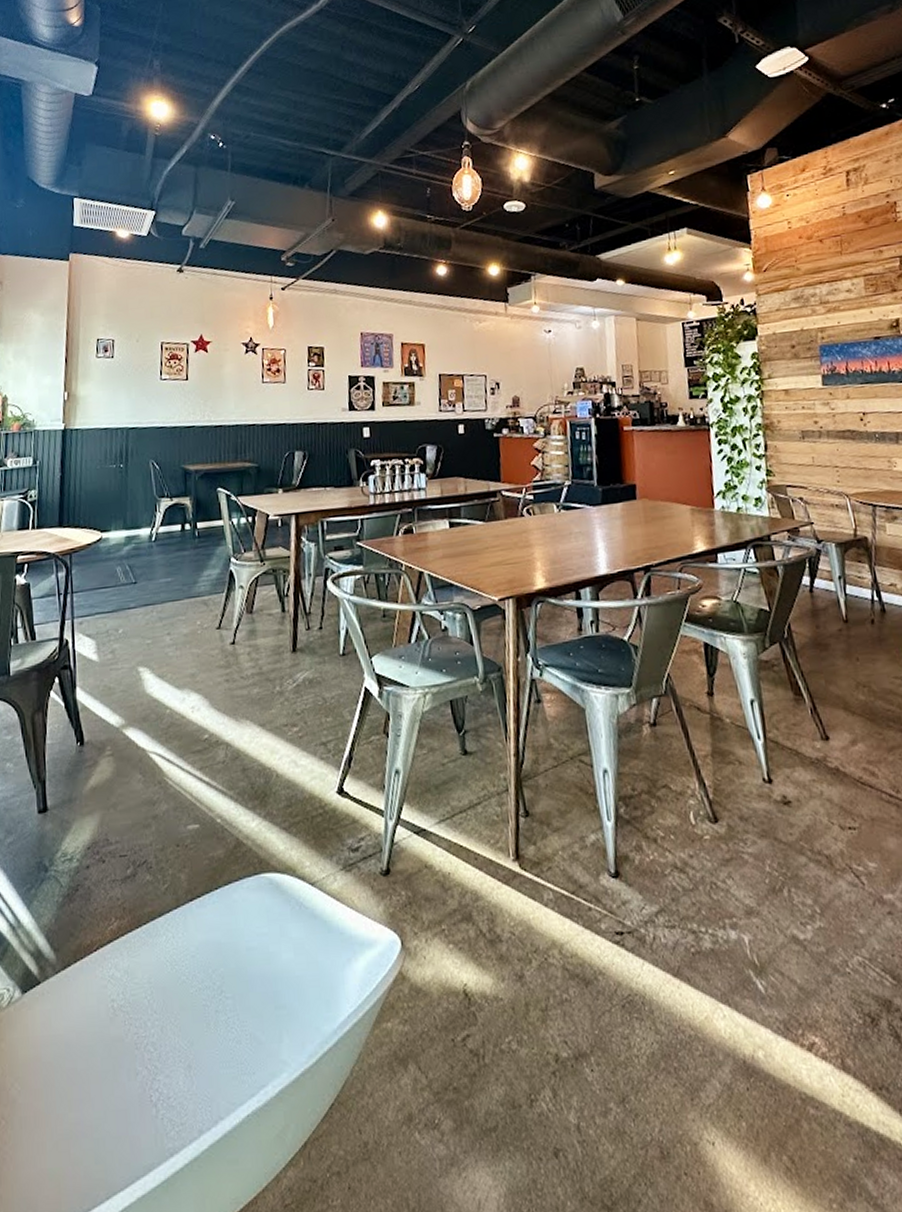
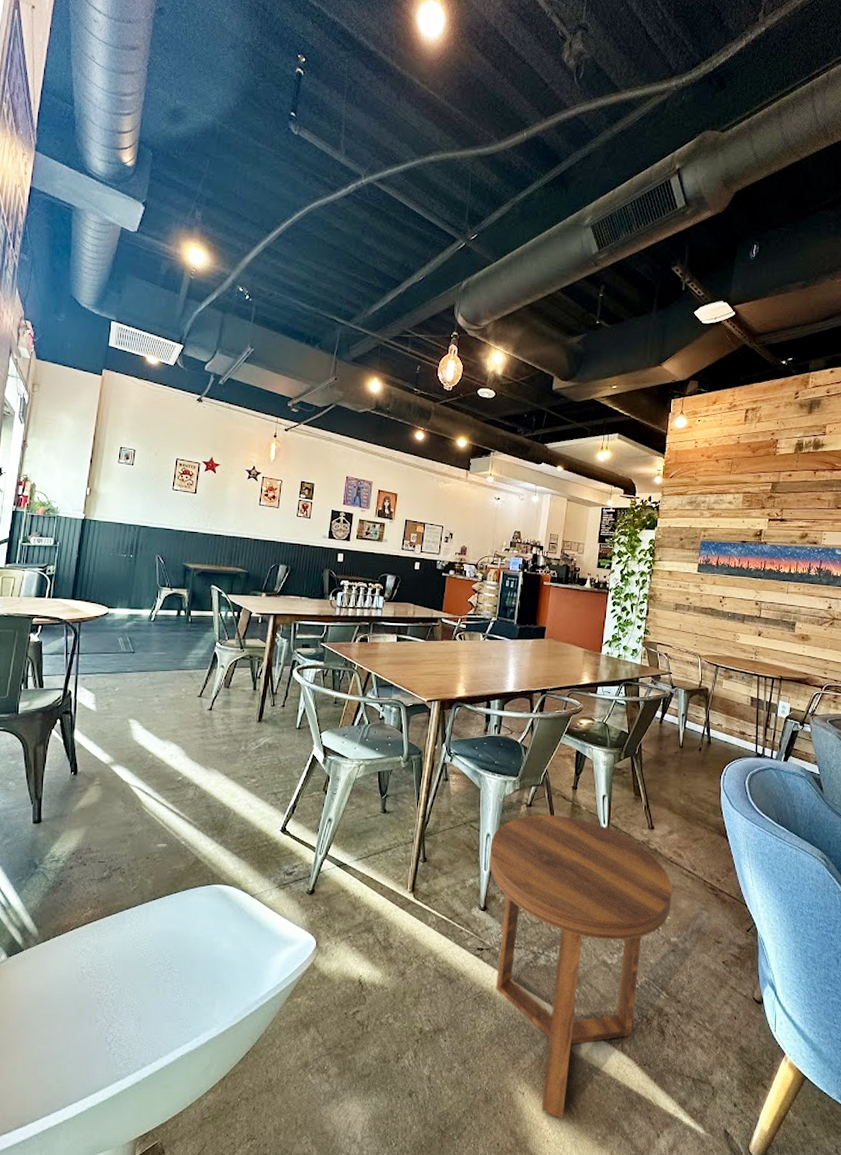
side table: none [610,734,875,1179] -> present [489,815,672,1119]

